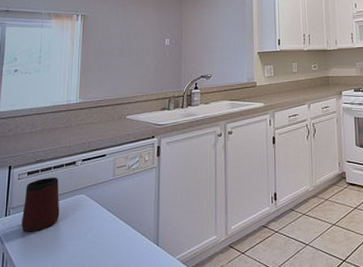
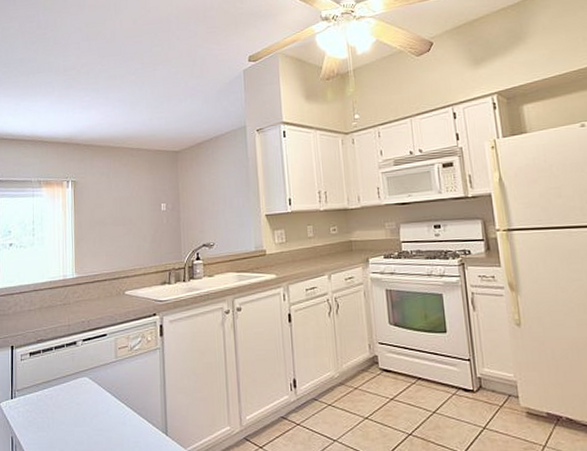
mug: present [21,177,60,232] -> none [27,358,64,416]

